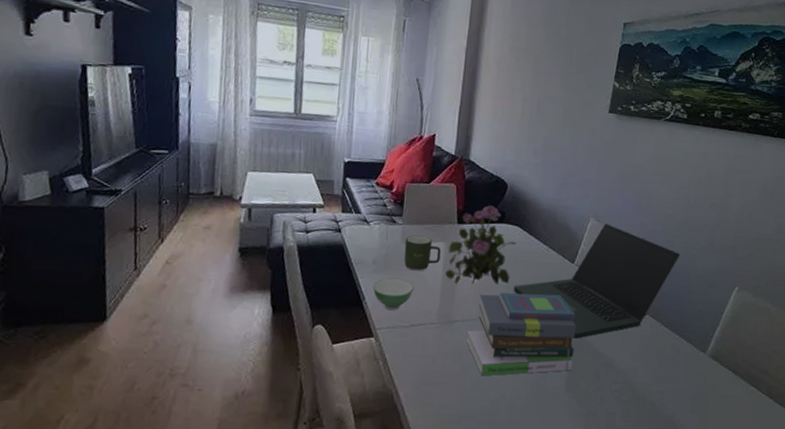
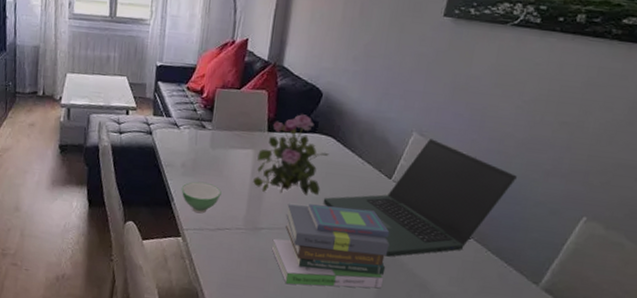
mug: present [404,235,441,271] -> none [212,141,250,177]

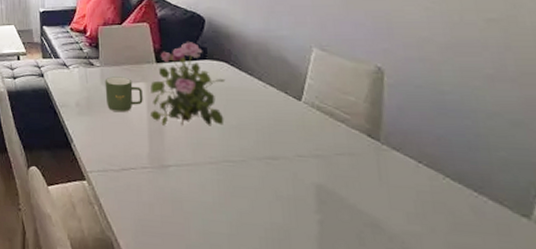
bowl: present [181,181,222,214] -> none [79,119,120,154]
mug: none [212,141,250,177] -> present [104,76,143,113]
books: present [271,204,390,289] -> none [183,135,324,231]
laptop: present [323,139,517,257] -> none [229,53,454,191]

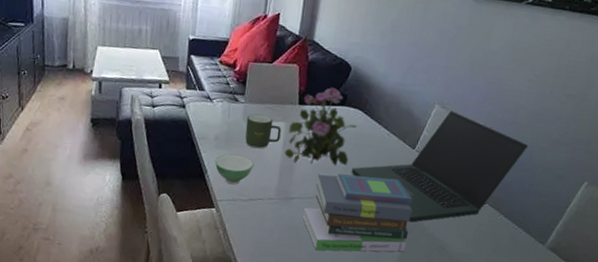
bowl: none [79,119,120,154] -> present [214,153,254,185]
books: none [183,135,324,231] -> present [302,174,413,252]
laptop: none [229,53,454,191] -> present [351,111,528,222]

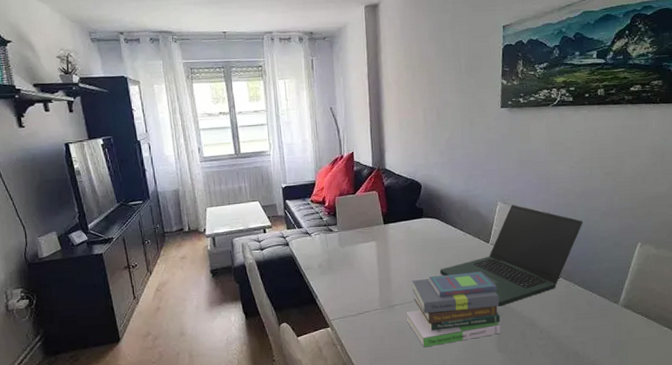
bowl: present [214,153,254,185] -> none [322,276,356,304]
mug: present [245,113,281,149] -> none [342,238,374,269]
flower bouquet: present [284,87,357,166] -> none [380,204,437,274]

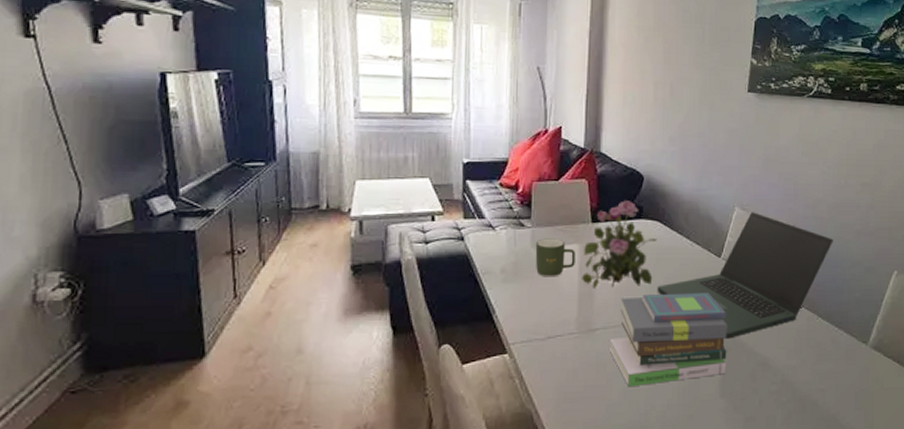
mug: none [342,238,374,269] -> present [535,238,575,277]
flower bouquet: none [380,204,437,274] -> present [582,200,658,288]

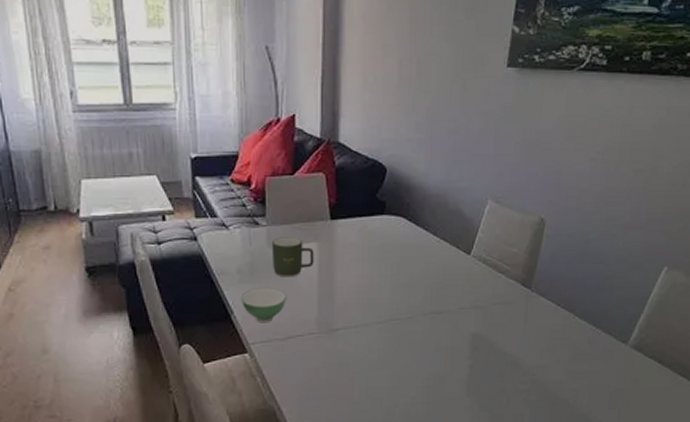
bowl: none [503,286,548,323] -> present [240,286,287,323]
flower bouquet: present [582,200,658,288] -> none [321,195,402,288]
books: present [608,292,728,388] -> none [350,291,476,386]
laptop: present [657,212,833,339] -> none [400,205,597,339]

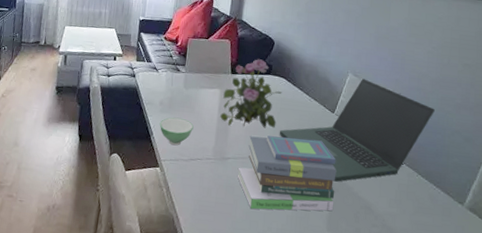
mug: present [271,237,314,277] -> none [186,82,217,113]
flower bouquet: none [321,195,402,288] -> present [220,59,282,129]
books: none [350,291,476,386] -> present [237,136,337,211]
laptop: none [400,205,597,339] -> present [279,78,435,182]

